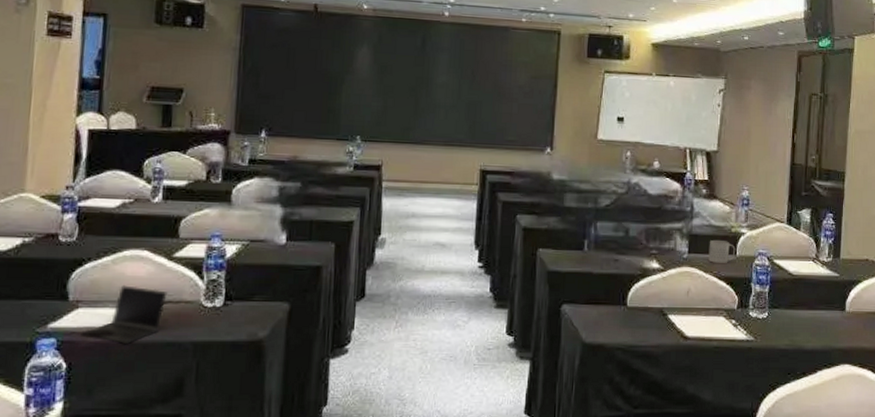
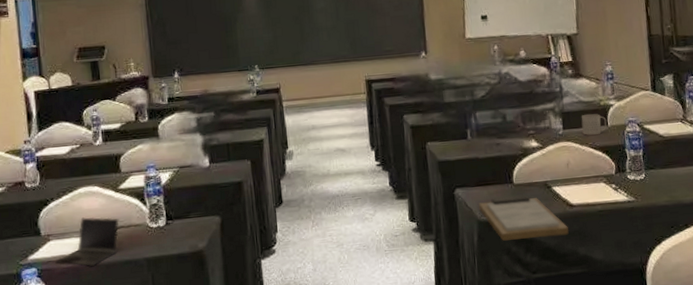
clipboard: none [586,318,680,370] -> present [479,194,570,241]

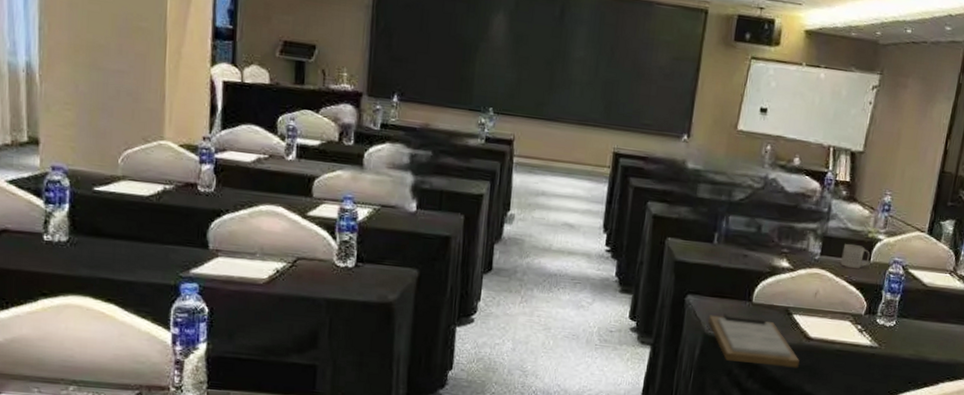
laptop computer: present [55,217,119,267] -> none [221,239,302,295]

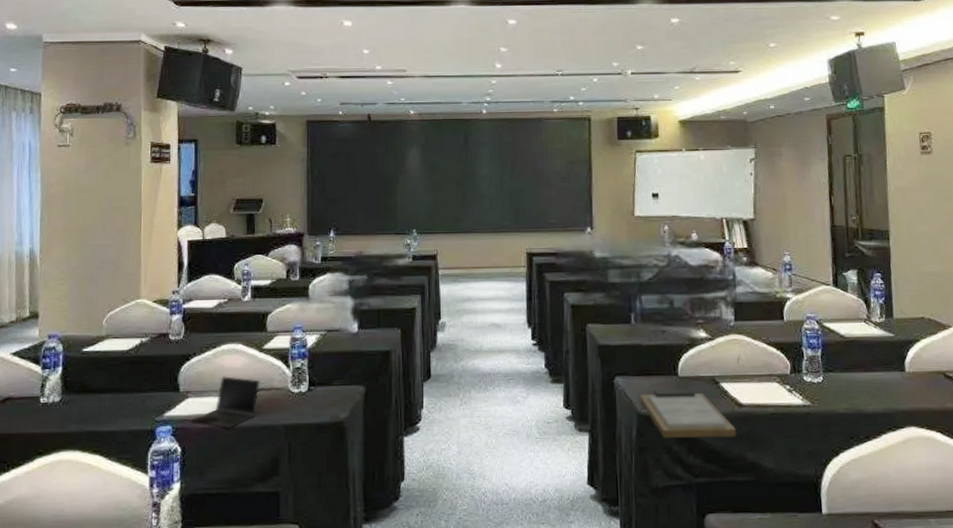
laptop computer: none [221,239,302,295] -> present [191,376,260,429]
mug: present [840,243,871,269] -> none [755,306,783,330]

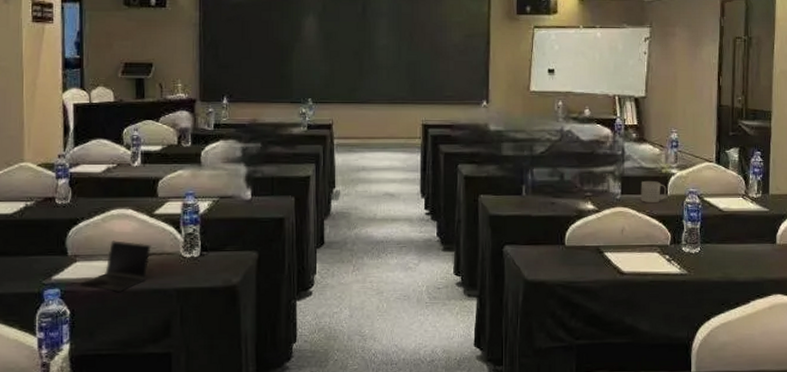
clipboard: present [640,388,737,438] -> none [527,257,618,304]
mug: none [755,306,783,330] -> present [641,180,667,204]

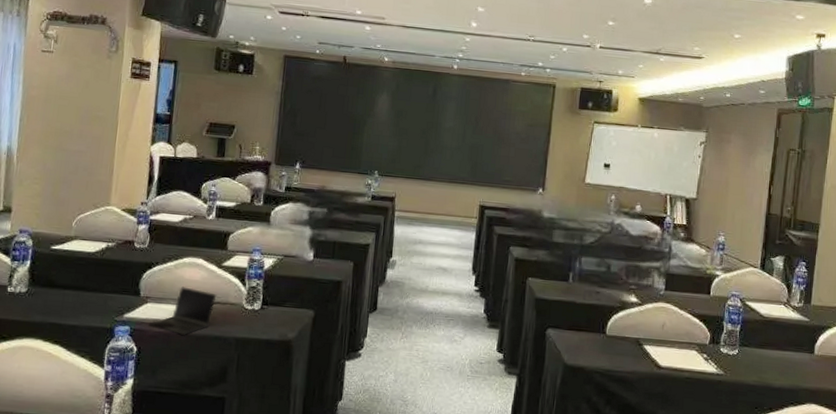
mug: present [641,180,667,204] -> none [683,279,710,303]

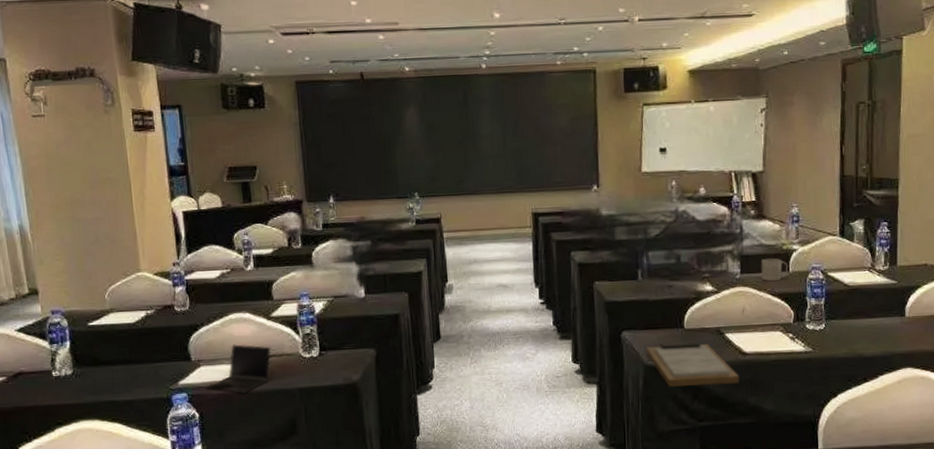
clipboard: none [567,344,653,395] -> present [646,340,740,387]
mug: none [683,279,710,303] -> present [761,258,789,282]

